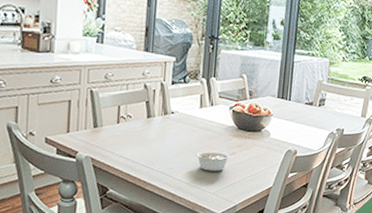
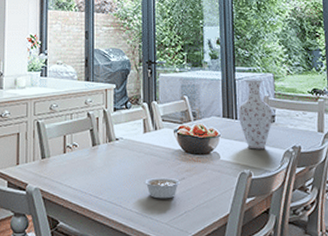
vase: none [292,63,323,130] -> present [238,80,272,150]

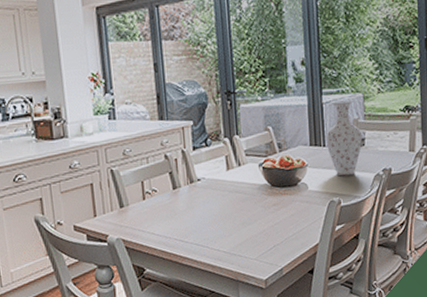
legume: present [144,177,186,199] -> none [230,211,274,236]

